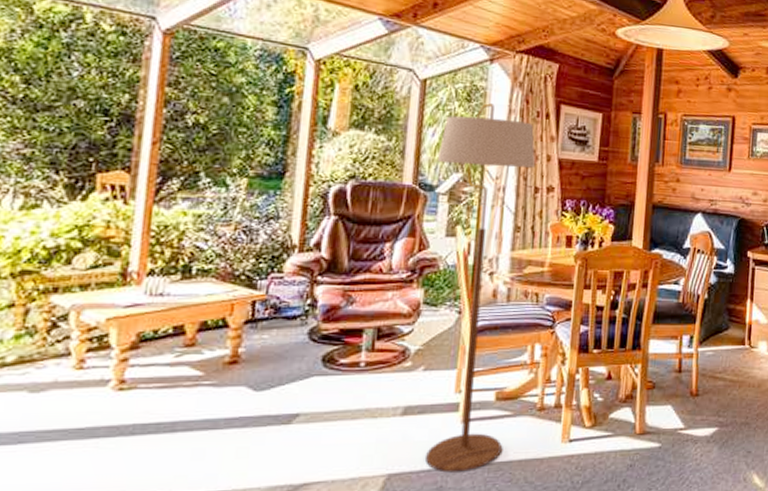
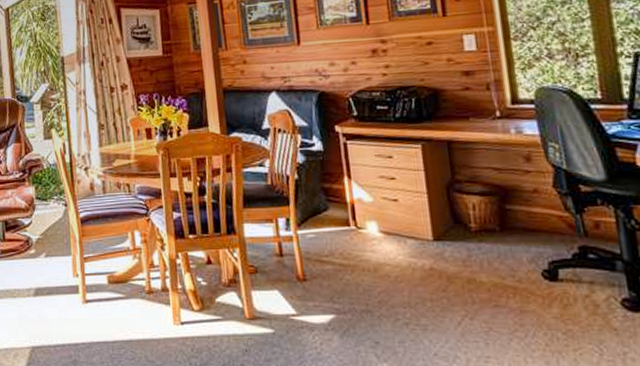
floor lamp: present [424,103,536,473] -> none [27,19,121,348]

